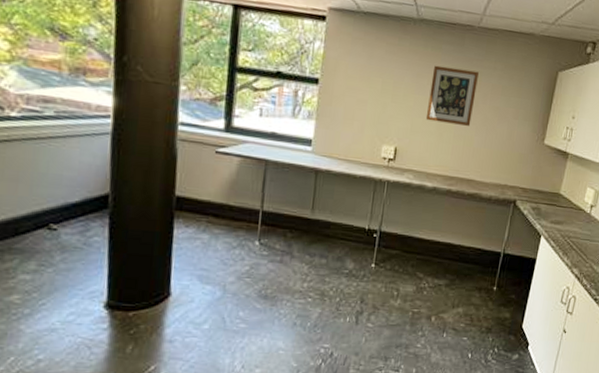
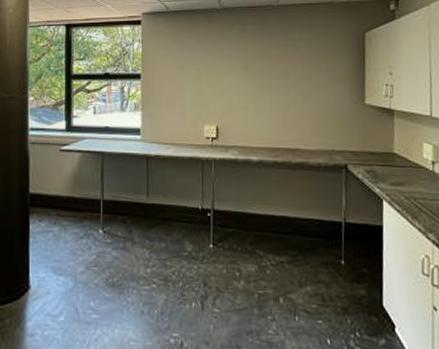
wall art: present [425,65,479,126] -> none [241,45,286,97]

